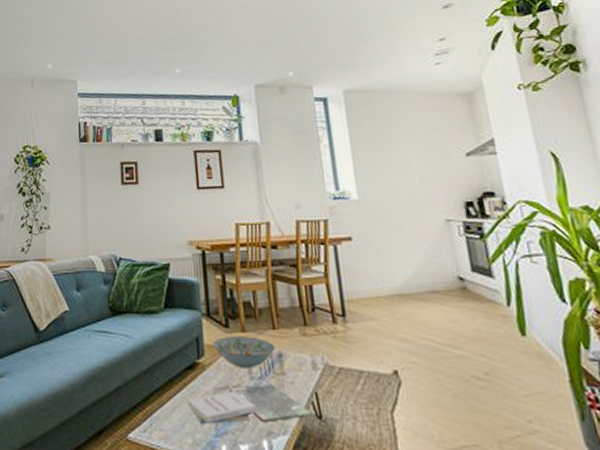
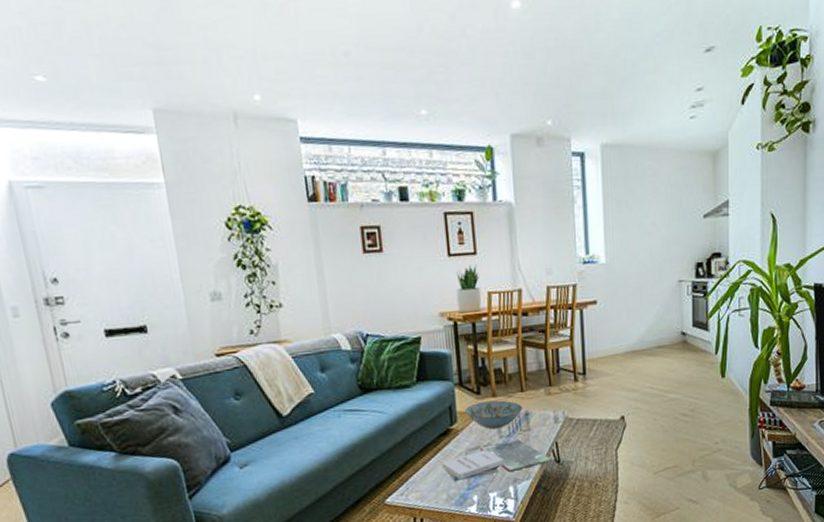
planter: none [204,198,230,243] -> present [456,265,482,314]

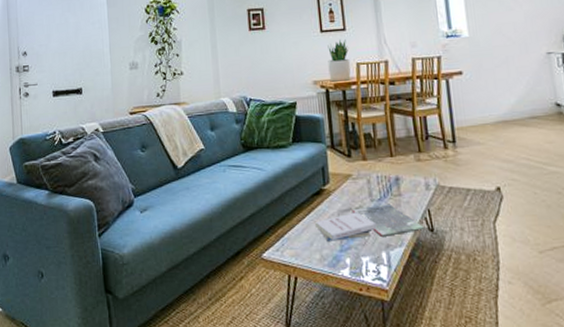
decorative bowl: present [465,400,523,430] -> none [337,164,393,192]

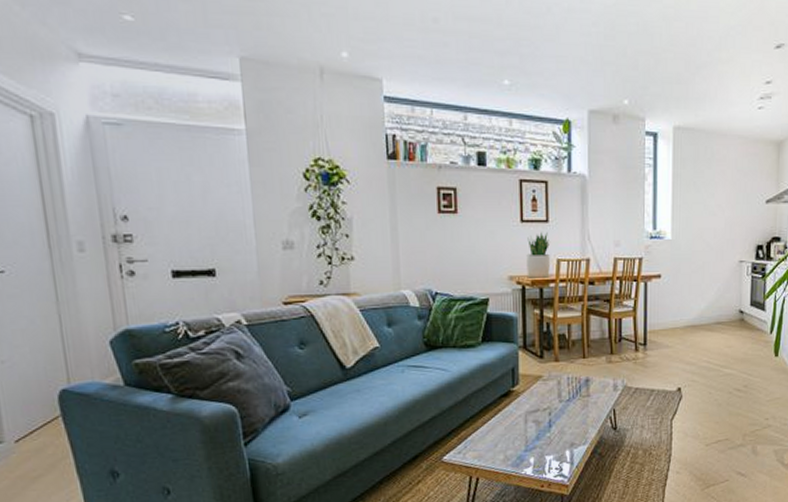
books: present [314,212,377,241] -> none [500,413,563,442]
magazine: present [351,204,426,236] -> none [539,404,609,436]

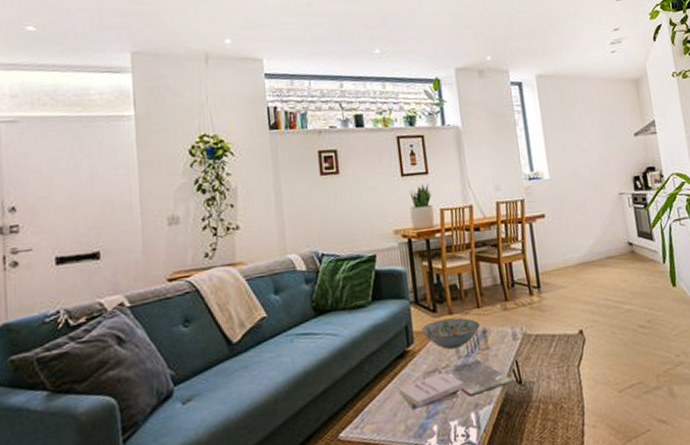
books: none [500,413,563,442] -> present [398,372,465,409]
decorative bowl: none [527,365,583,393] -> present [421,318,480,350]
magazine: none [539,404,609,436] -> present [438,359,514,396]

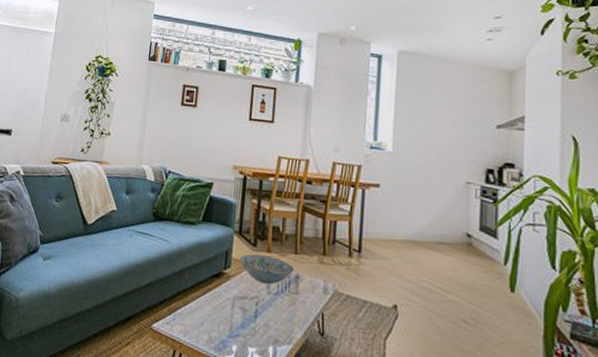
books: present [398,372,465,409] -> none [208,301,269,328]
planter: present [409,184,435,231] -> none [249,131,273,172]
magazine: present [438,359,514,396] -> none [247,297,316,333]

